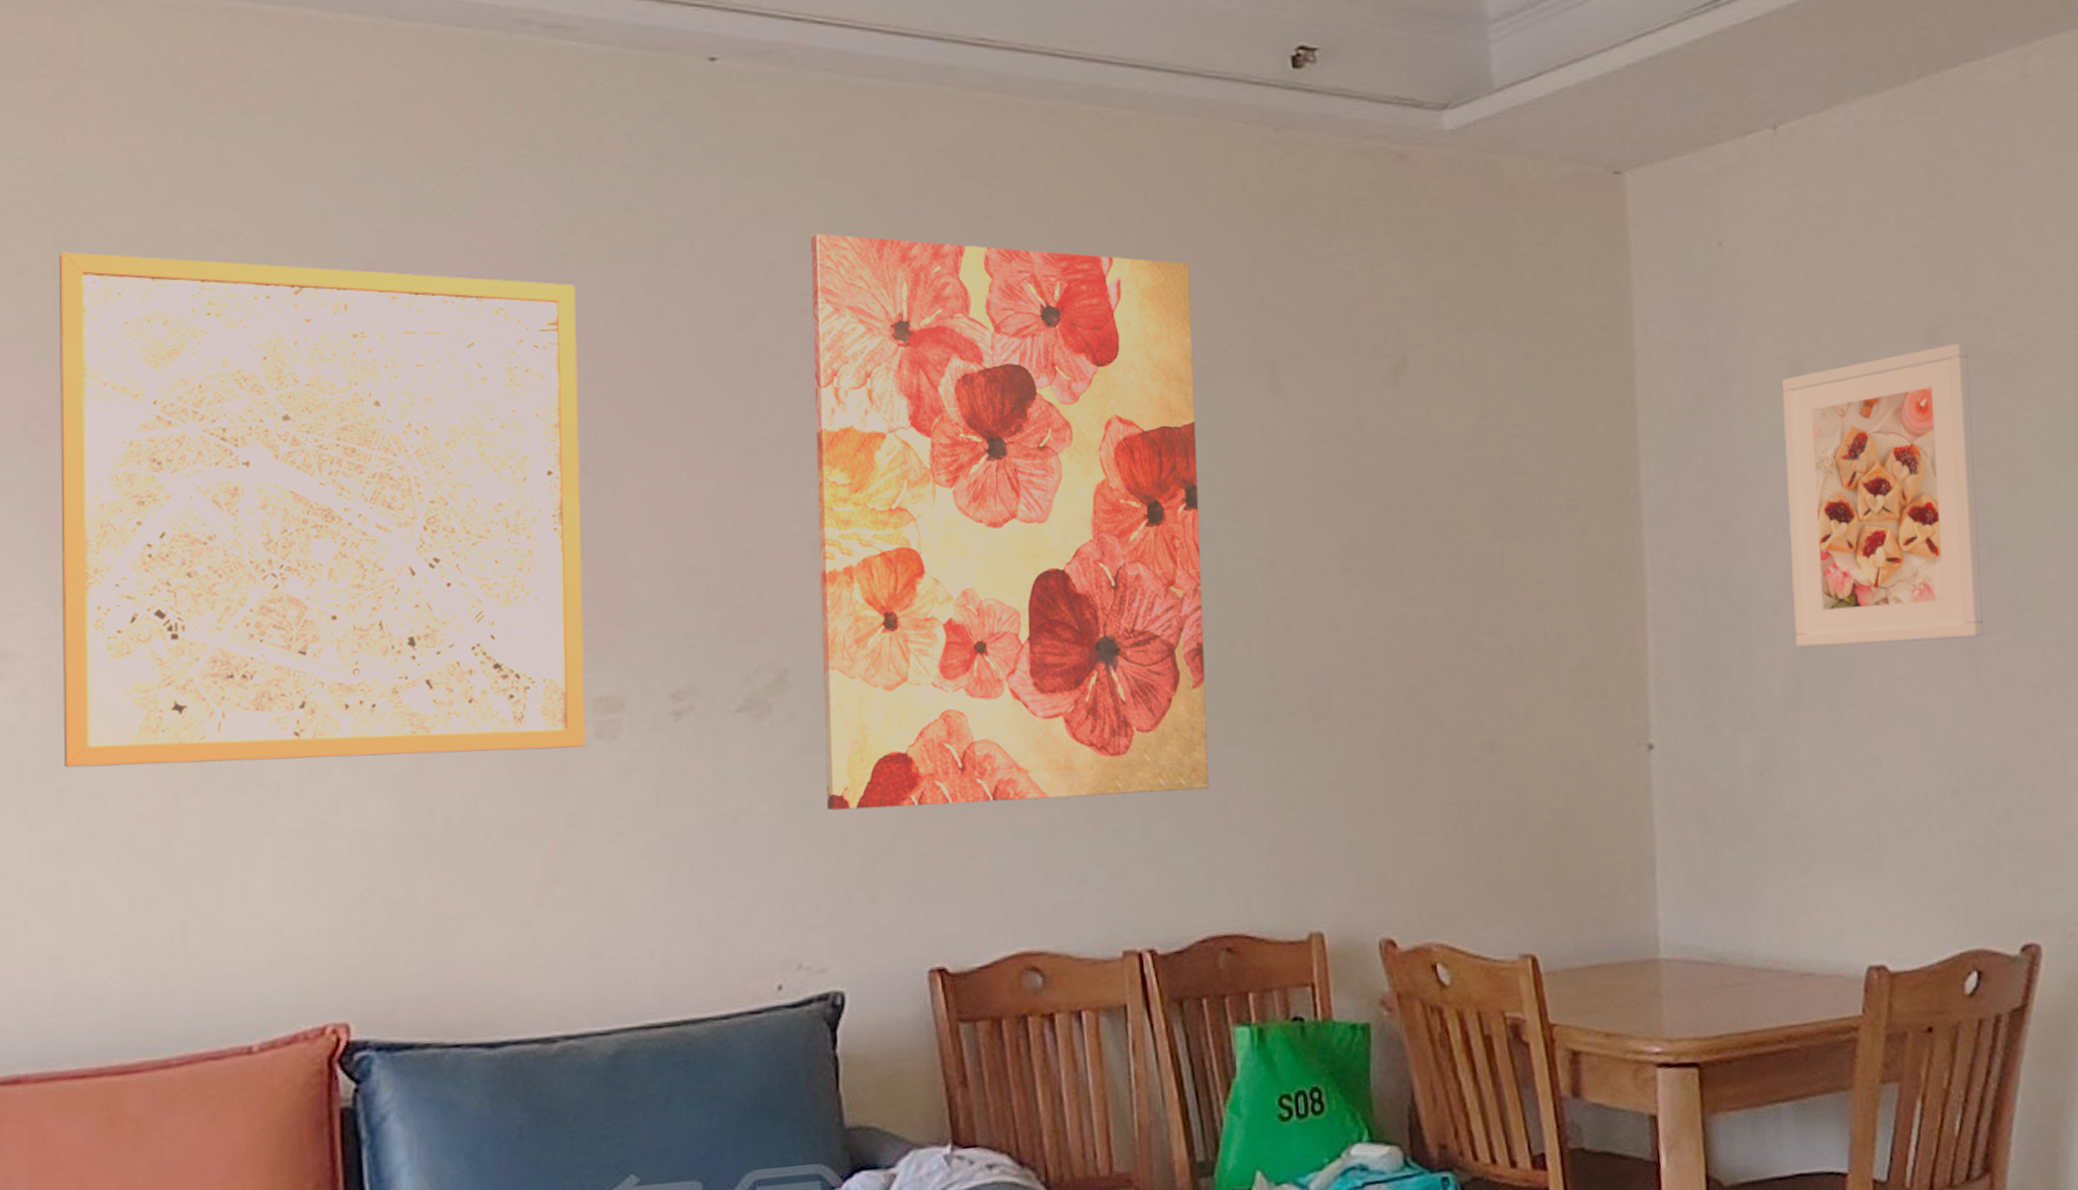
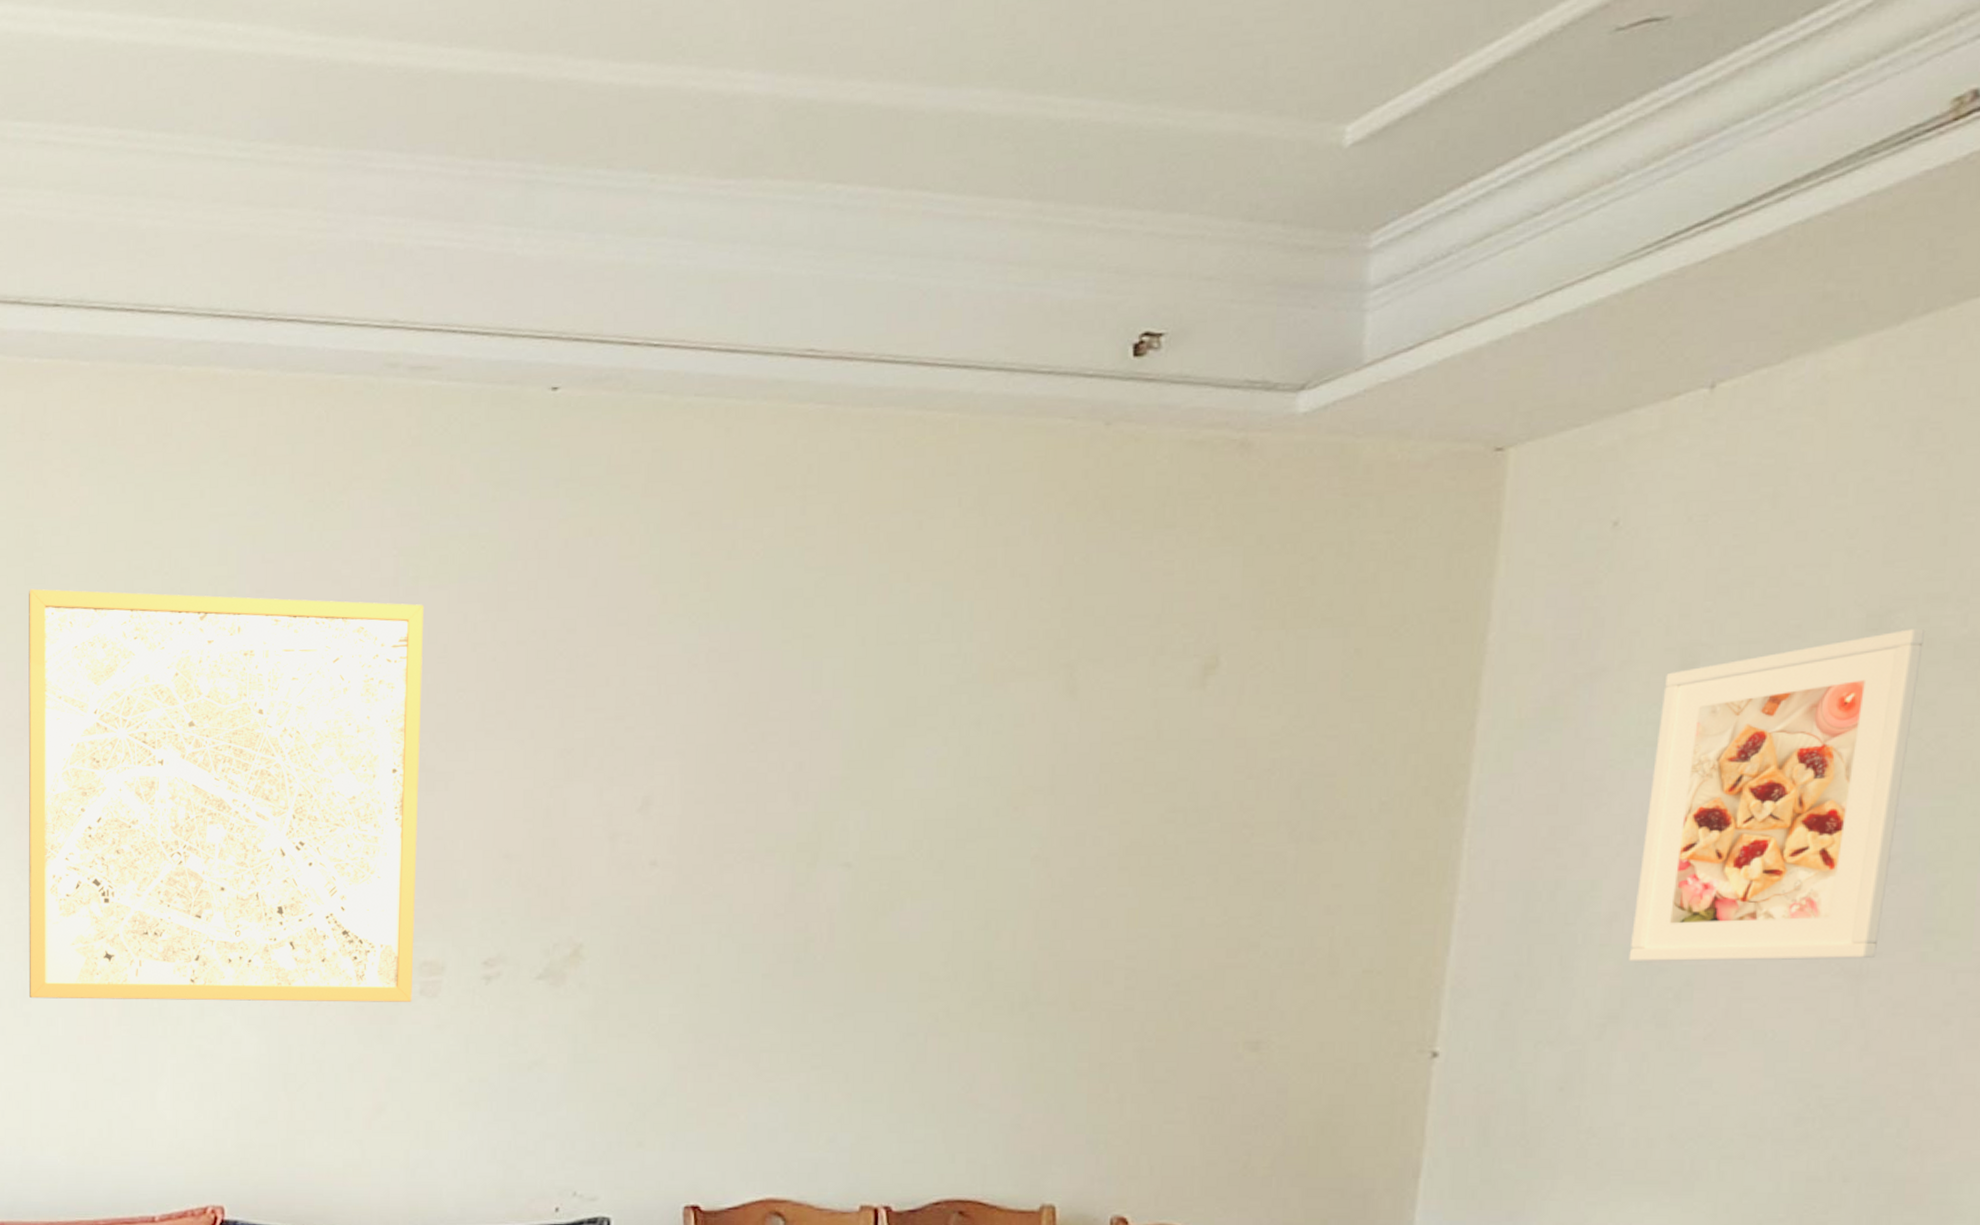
wall art: present [810,233,1210,811] -> none [607,550,997,1069]

